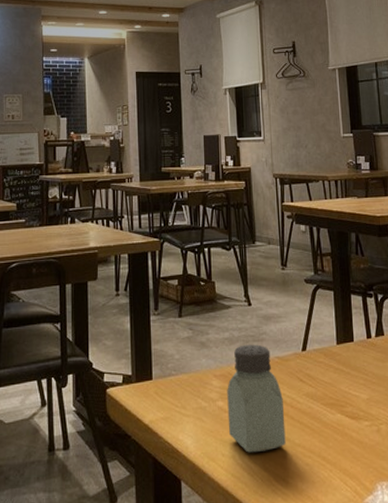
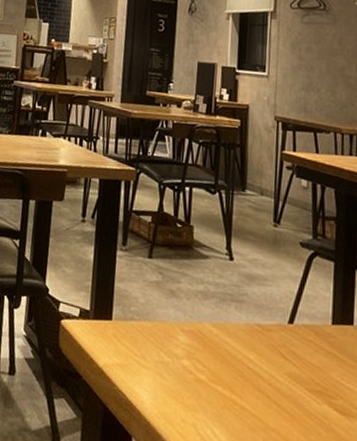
saltshaker: present [227,344,286,453] -> none [192,302,260,428]

